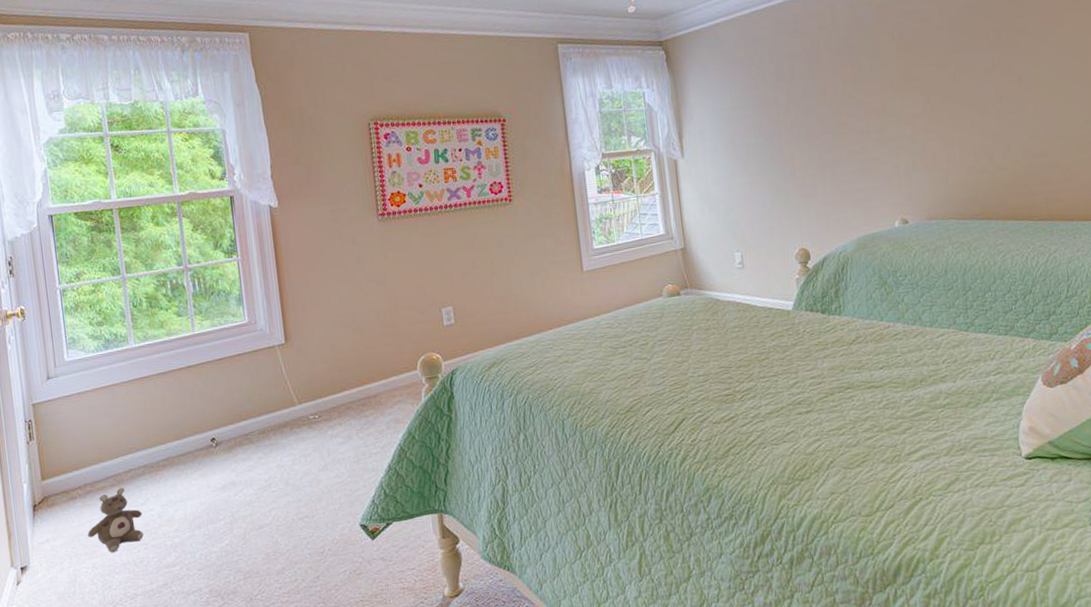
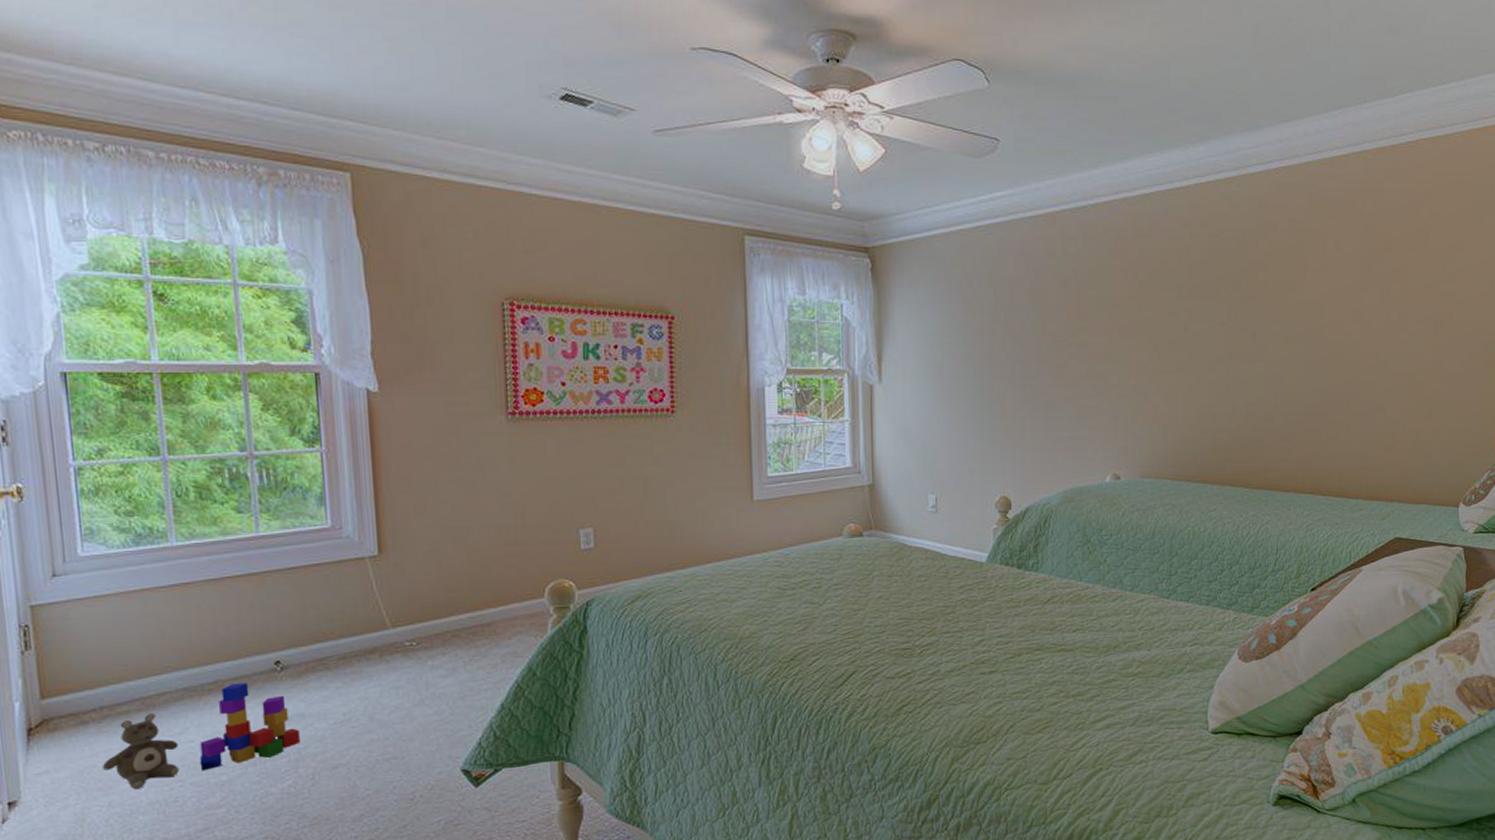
toy blocks: none [158,458,233,535] -> present [199,683,300,771]

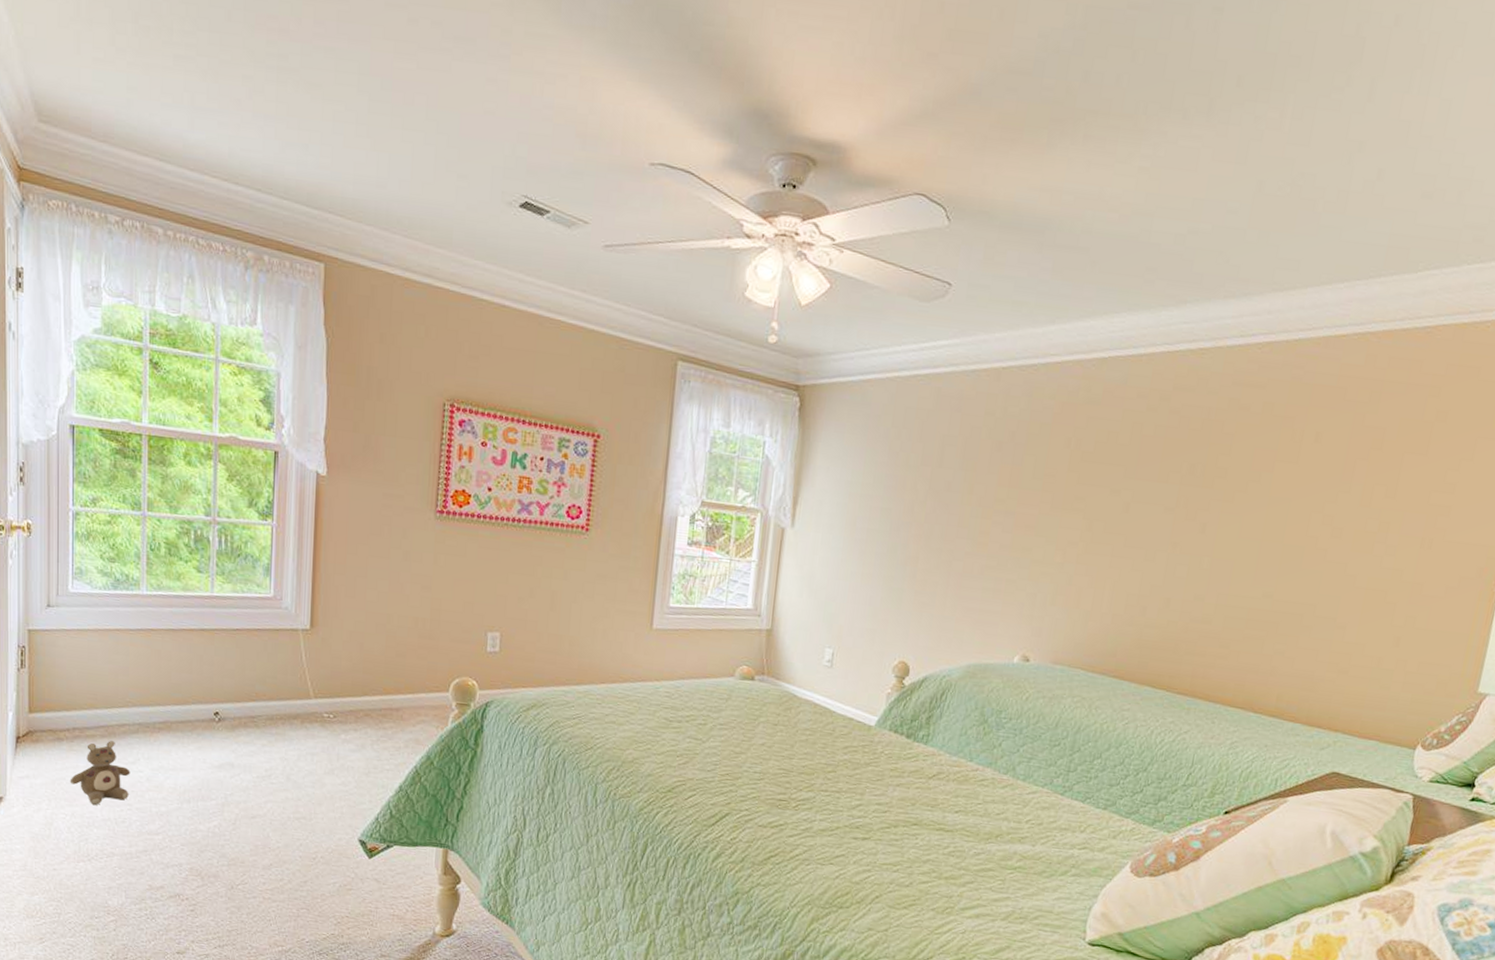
toy blocks: present [199,683,300,771] -> none [145,726,228,800]

